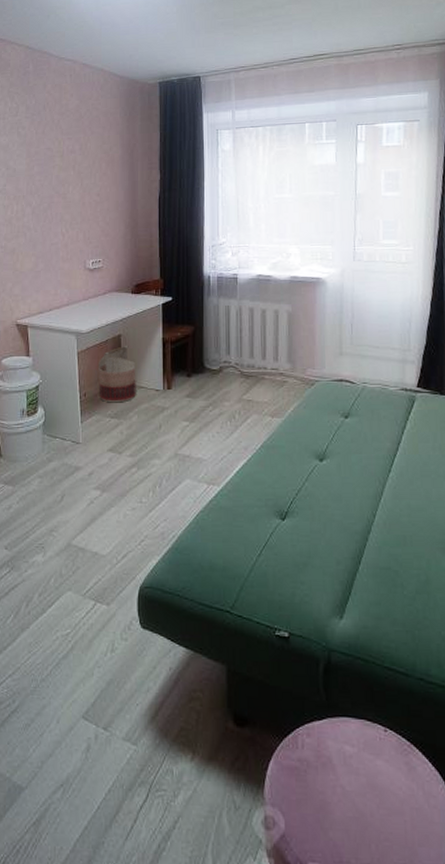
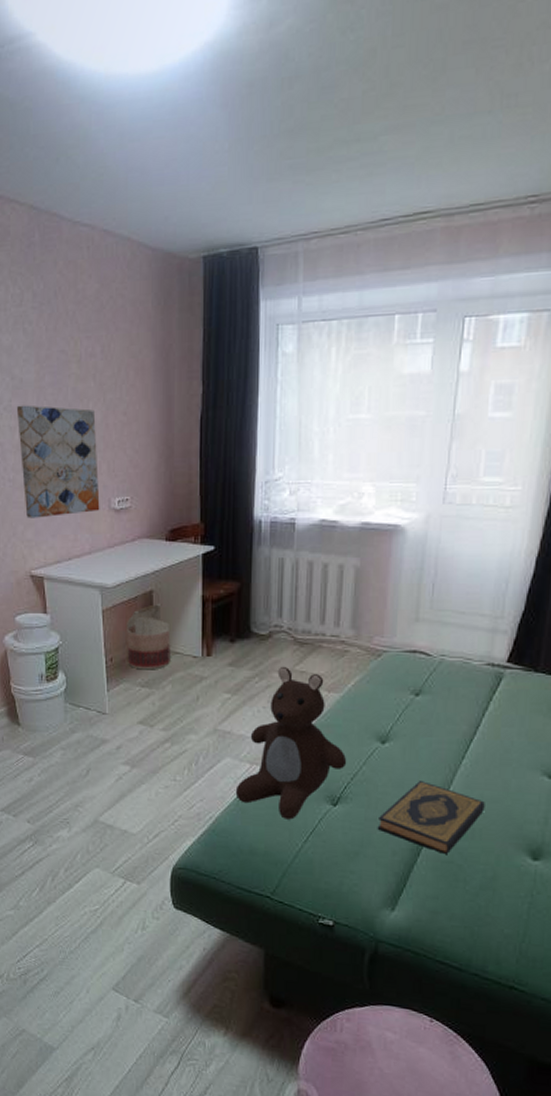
wall art: none [9,188,77,277] -> present [16,405,100,518]
teddy bear: none [195,396,292,535] -> present [235,666,347,820]
hardback book: none [321,494,413,561] -> present [377,781,485,854]

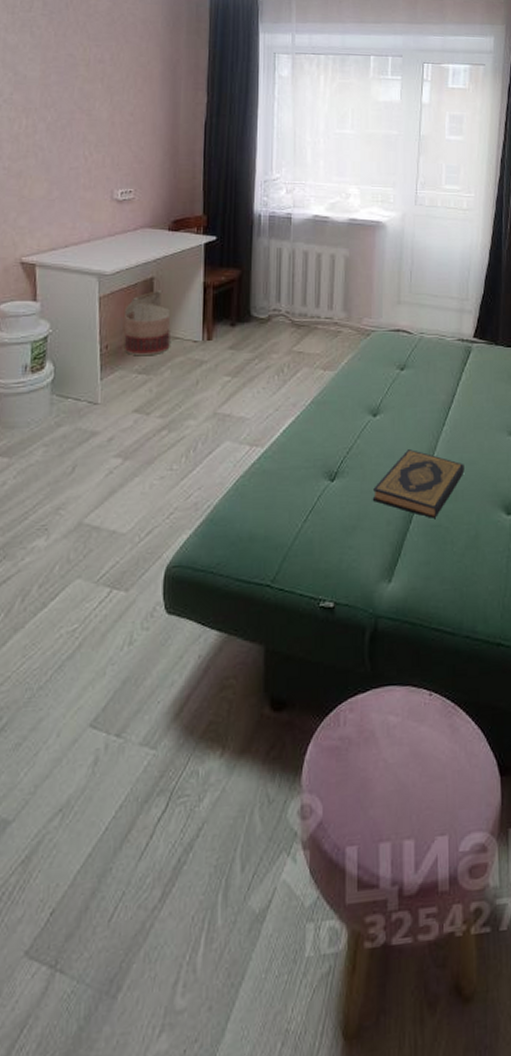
wall art: present [16,405,100,518] -> none [17,99,102,206]
teddy bear: present [235,666,347,820] -> none [235,347,343,500]

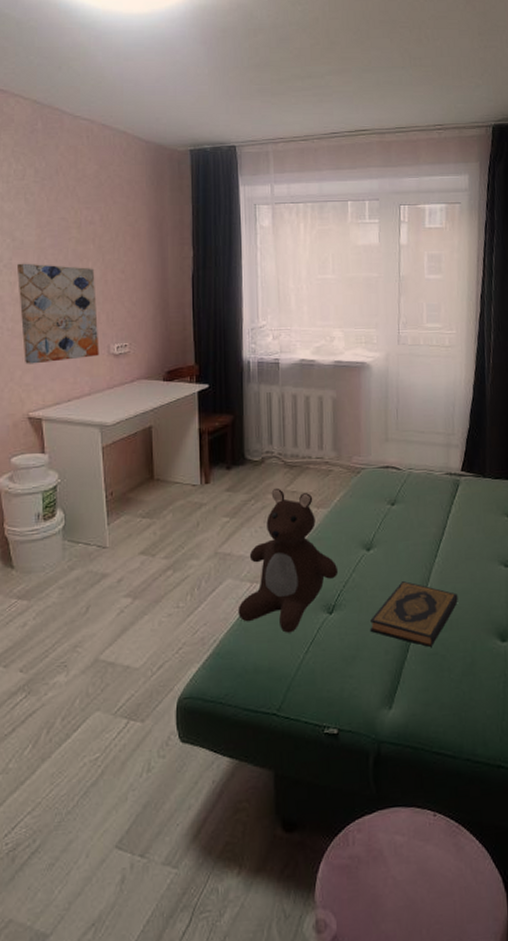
wall art: none [17,99,102,206] -> present [16,263,99,364]
basket: present [124,289,171,356] -> none [127,437,170,501]
teddy bear: none [235,347,343,500] -> present [237,487,339,633]

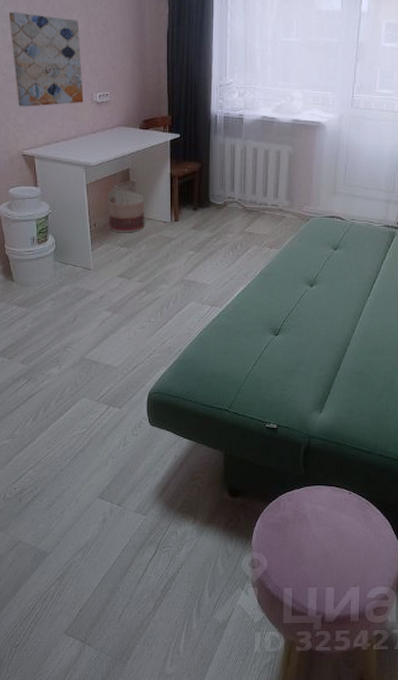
basket: none [127,437,170,501] -> present [108,178,145,233]
teddy bear: present [237,487,339,633] -> none [199,228,285,348]
hardback book: present [369,581,458,647] -> none [308,314,385,367]

